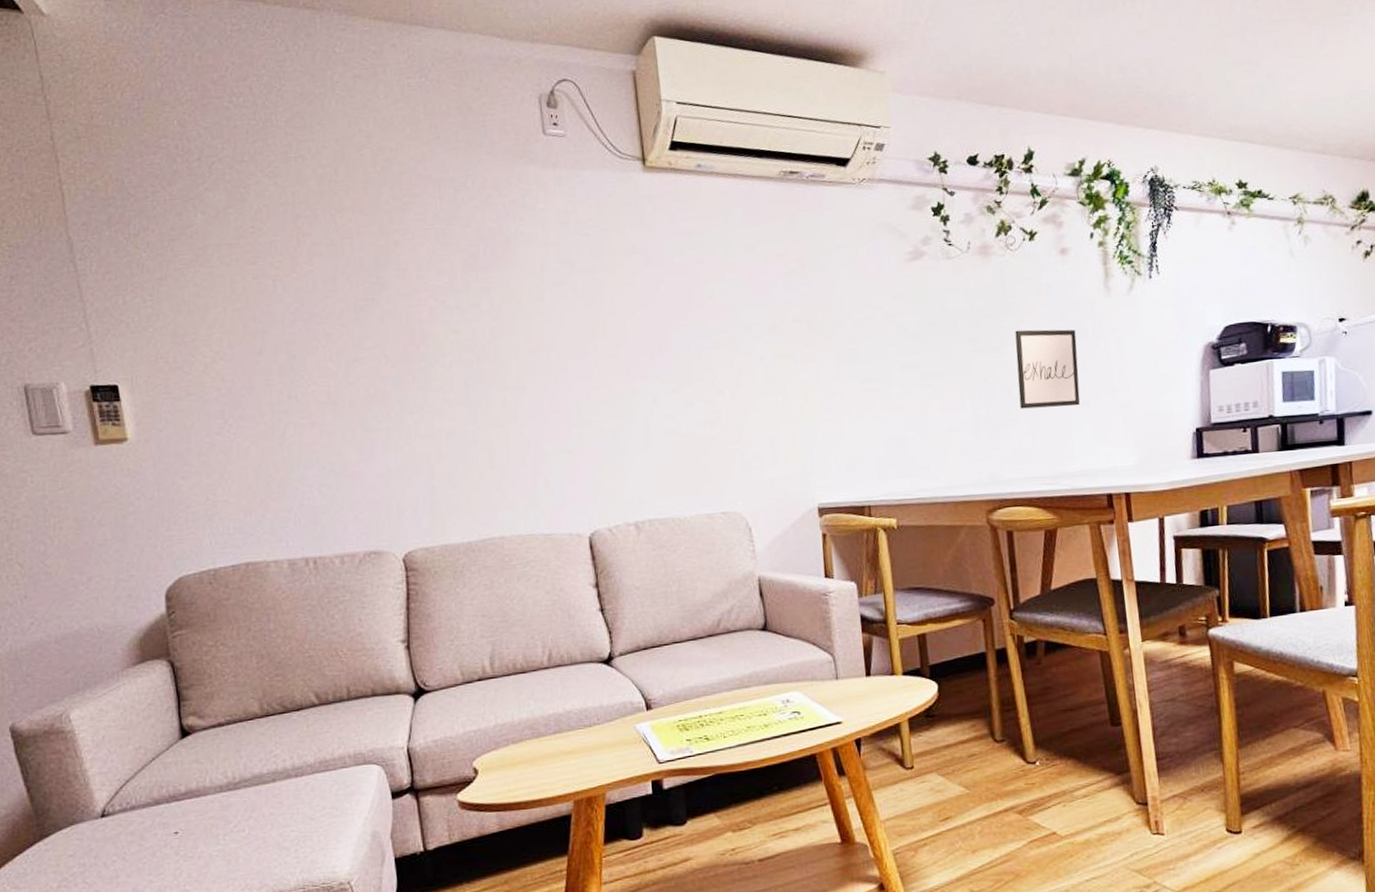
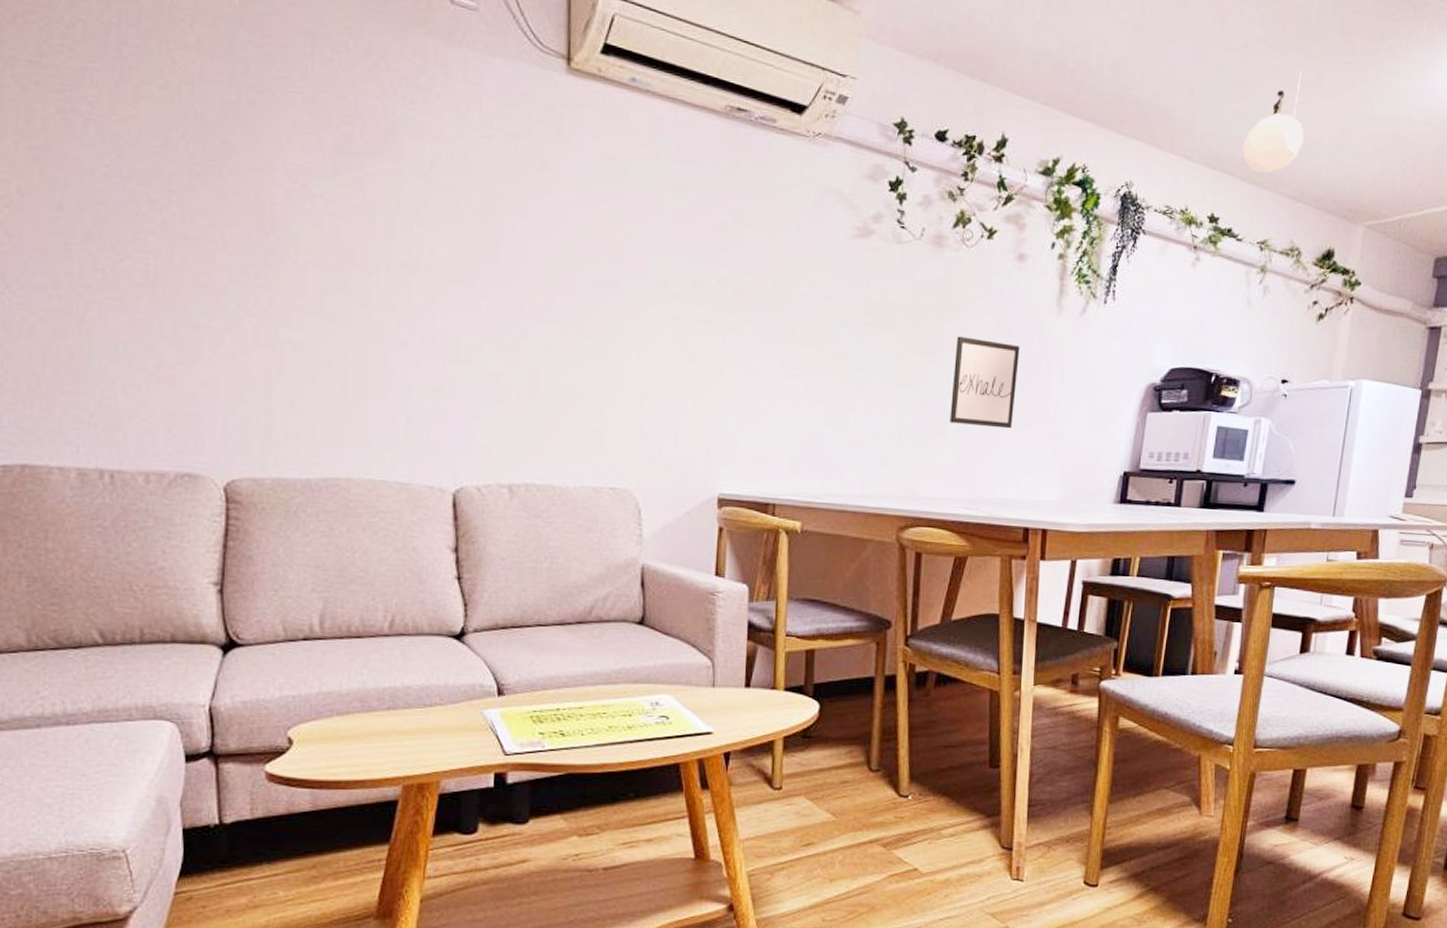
pendant lamp: none [1258,39,1318,136] -> present [1242,71,1304,173]

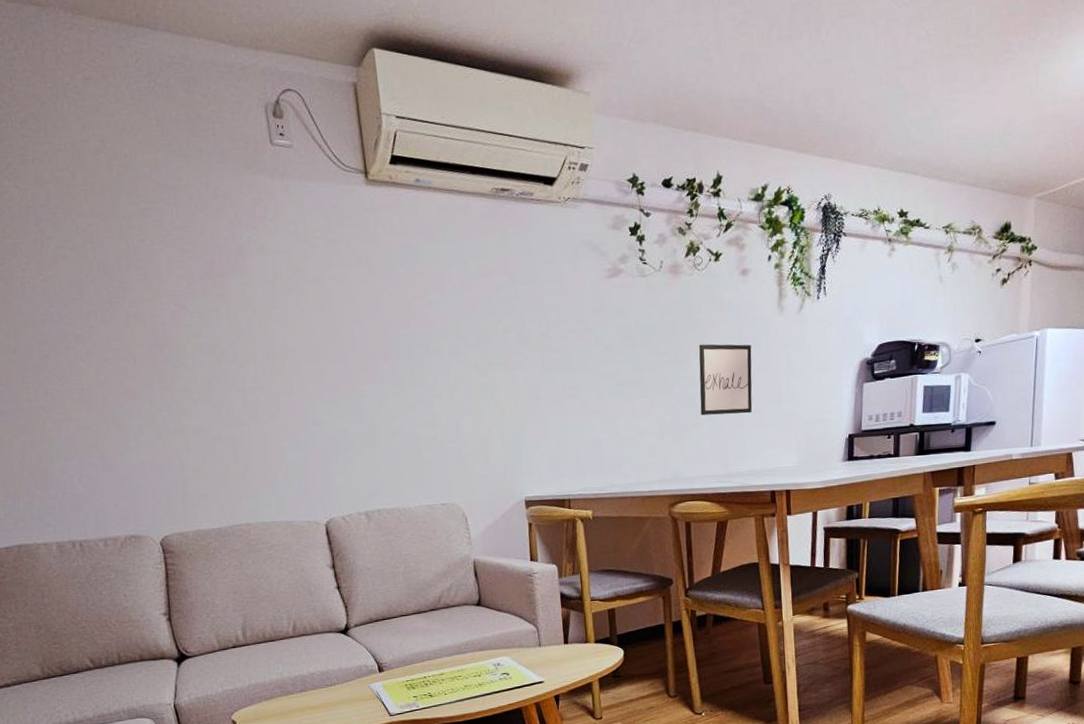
pendant lamp: present [1242,71,1304,173] -> none [922,74,975,168]

